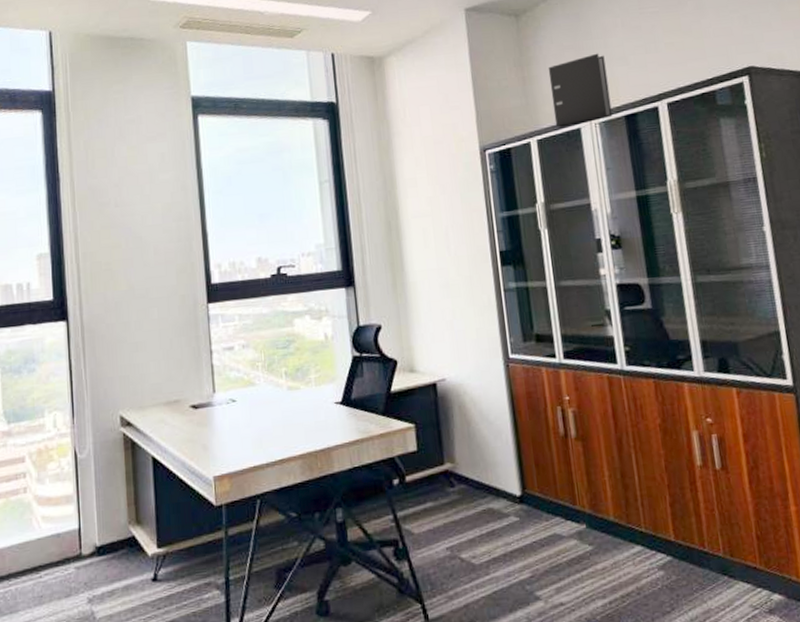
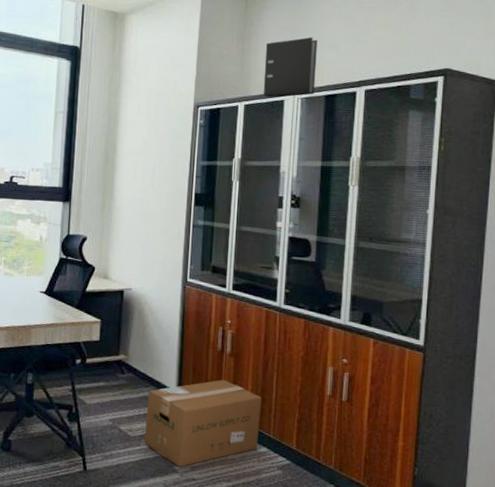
box: none [487,470,630,593] -> present [144,379,261,468]

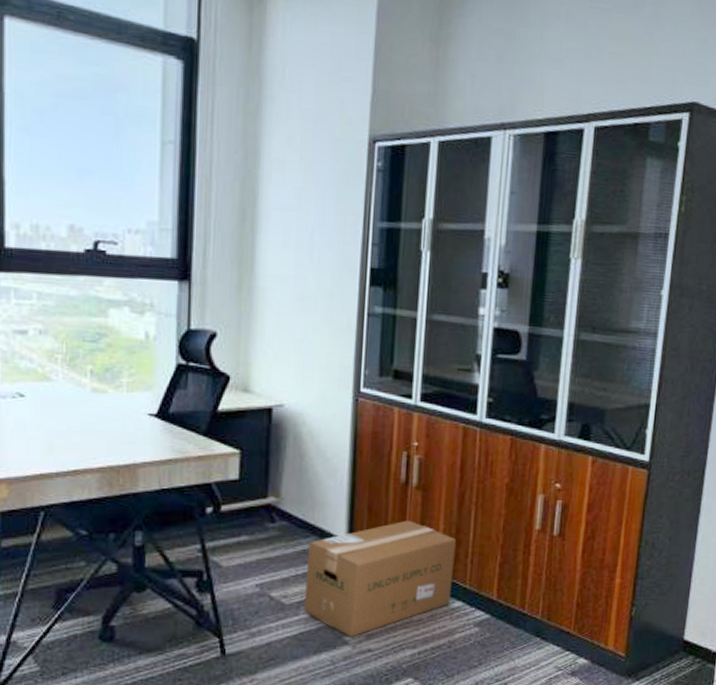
binder: present [263,37,318,97] -> none [463,46,537,133]

